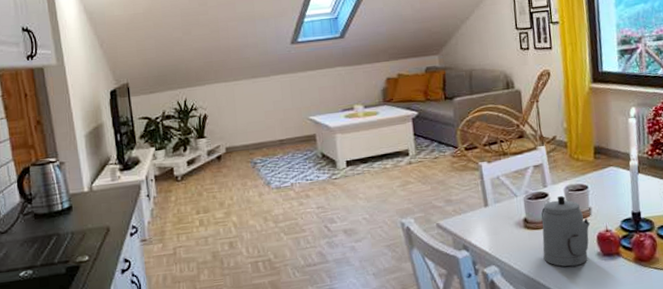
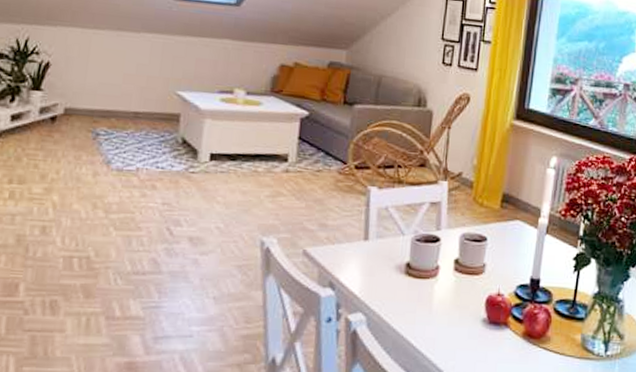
teapot: present [541,196,591,267] -> none [420,244,482,330]

